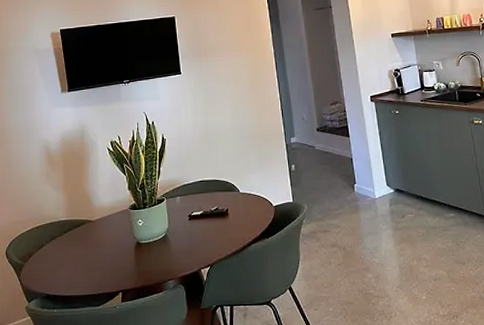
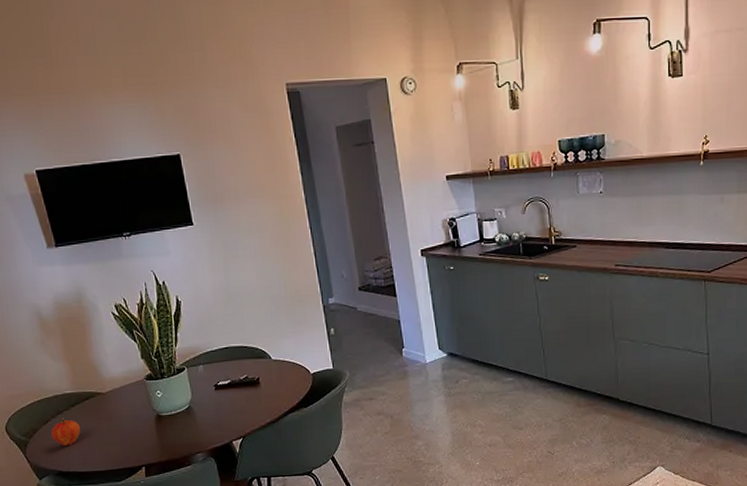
fruit: none [44,243,69,271] -> present [51,418,80,447]

